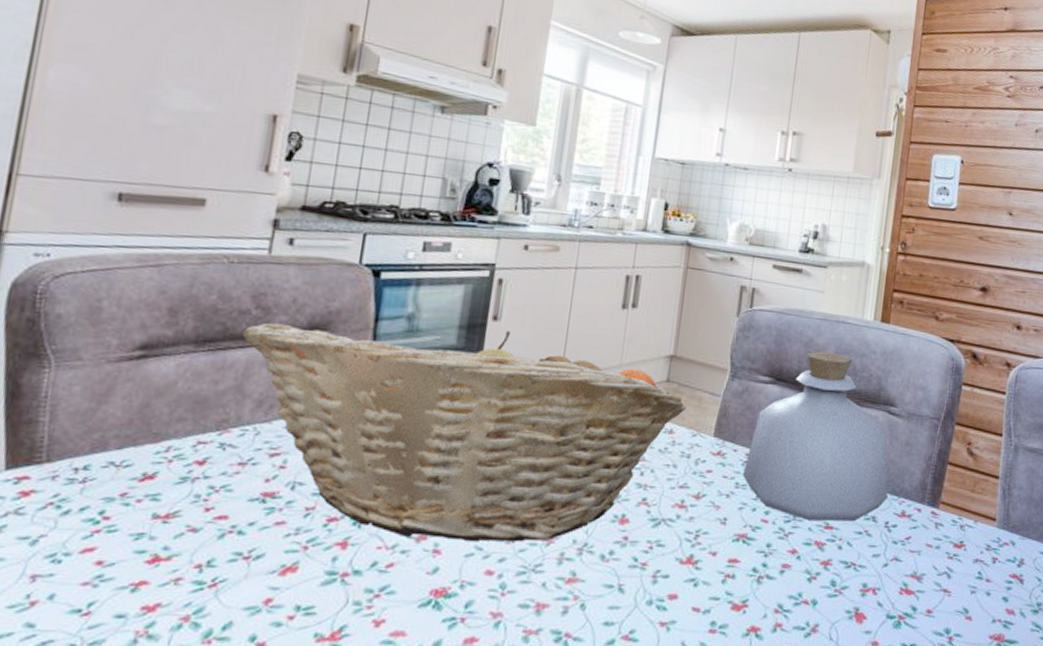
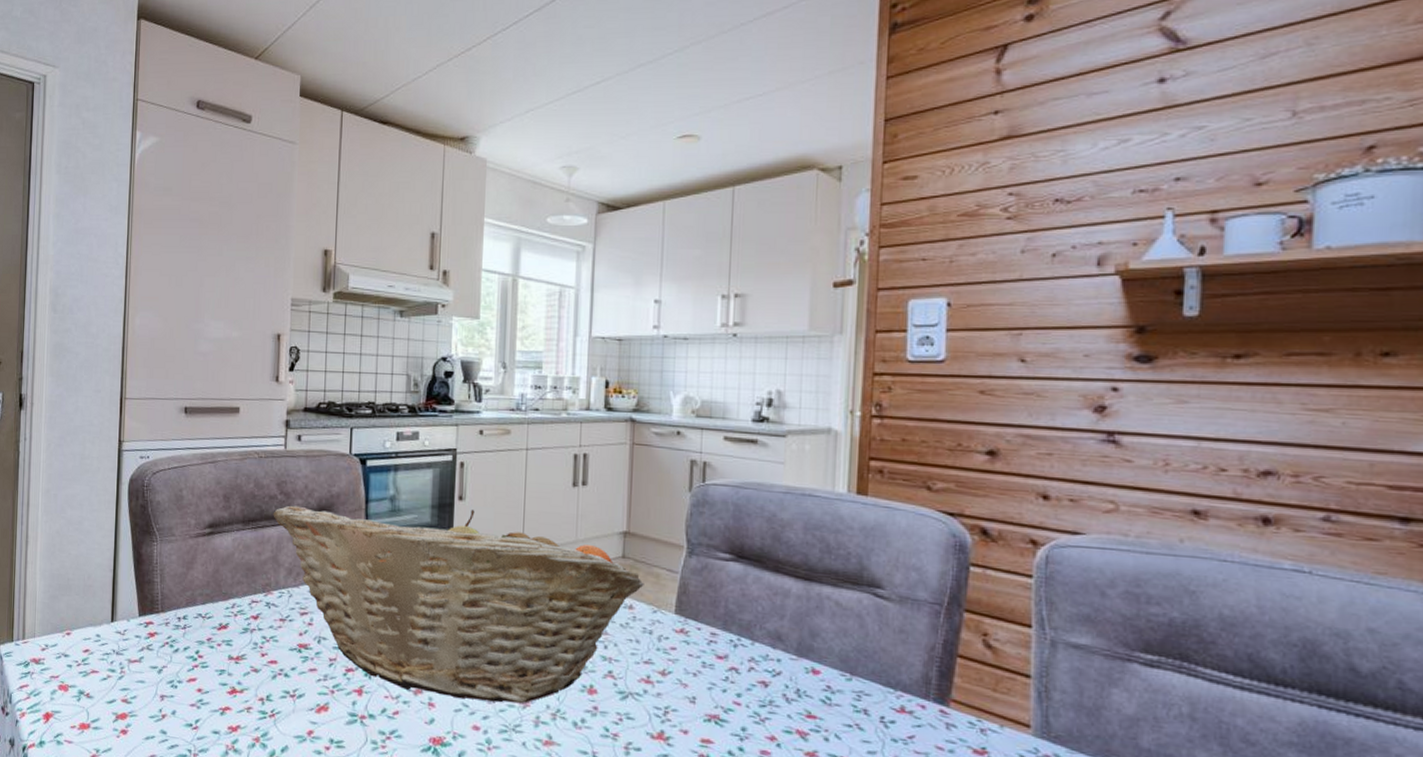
bottle: present [742,351,888,522] -> none [708,526,881,713]

